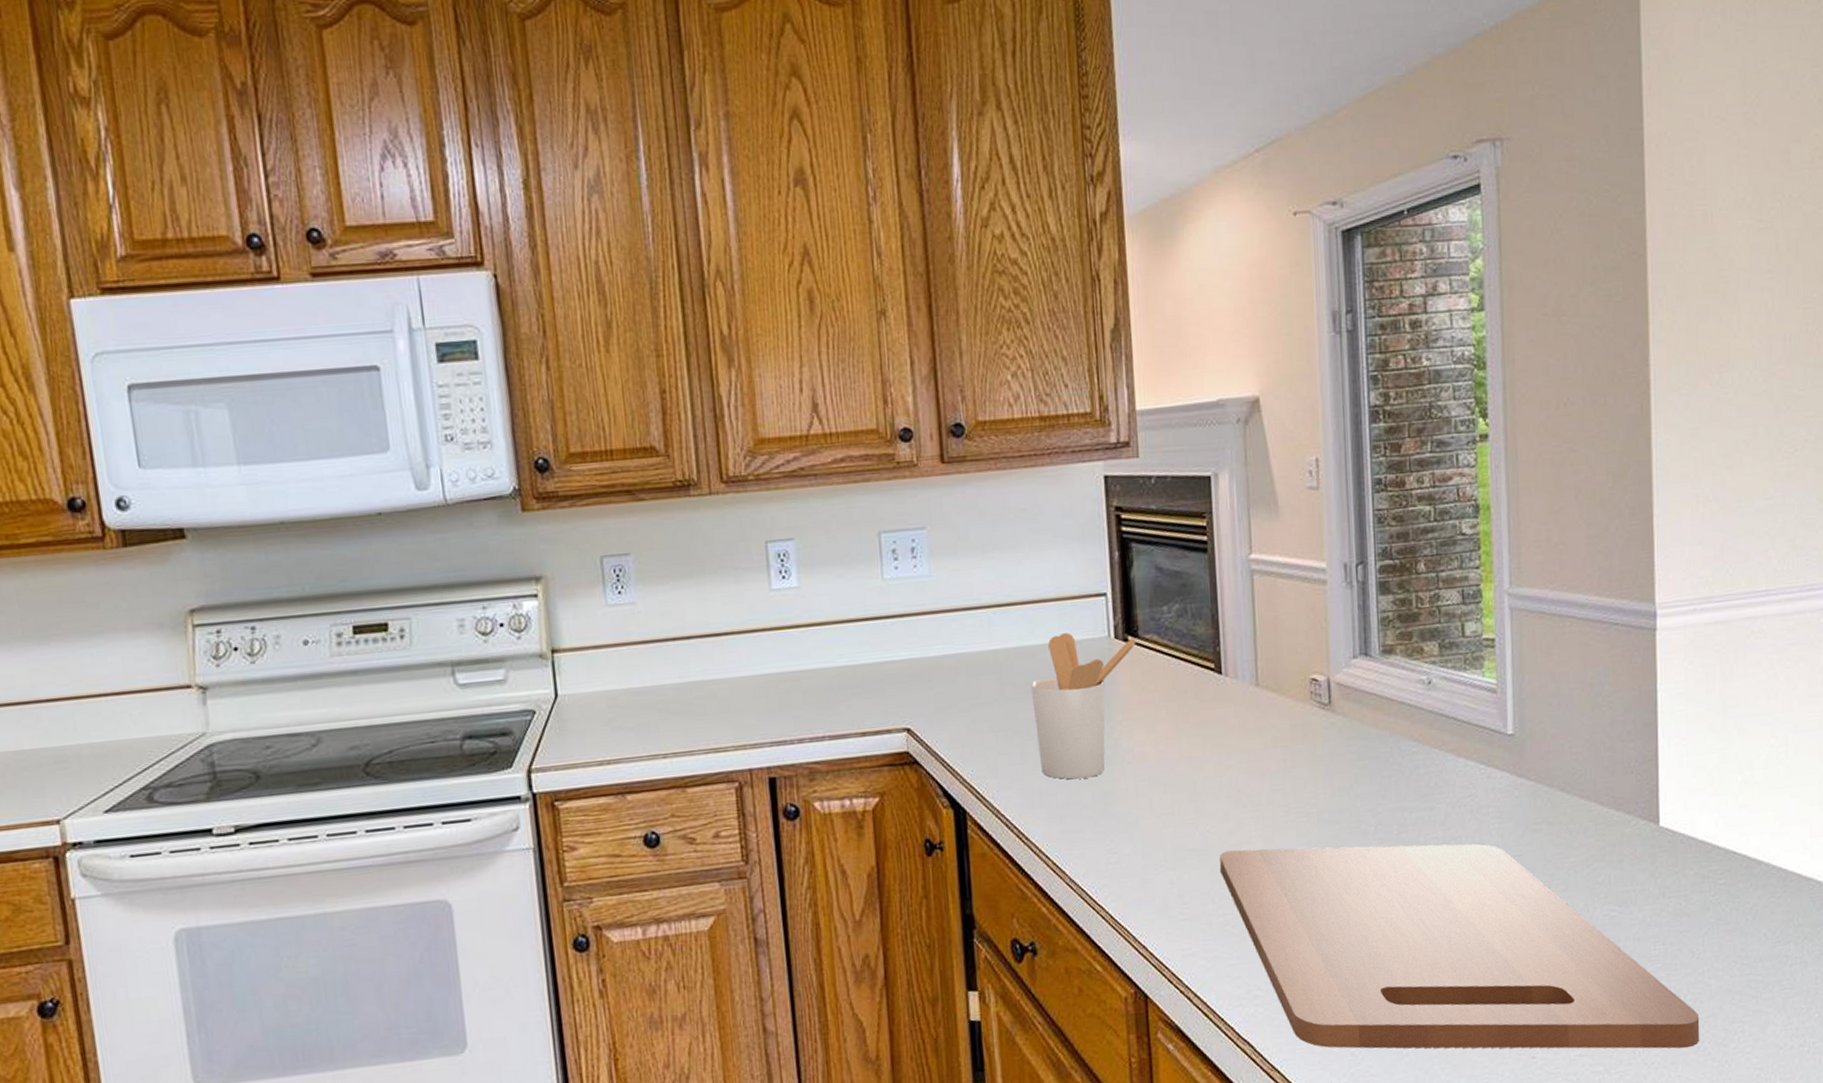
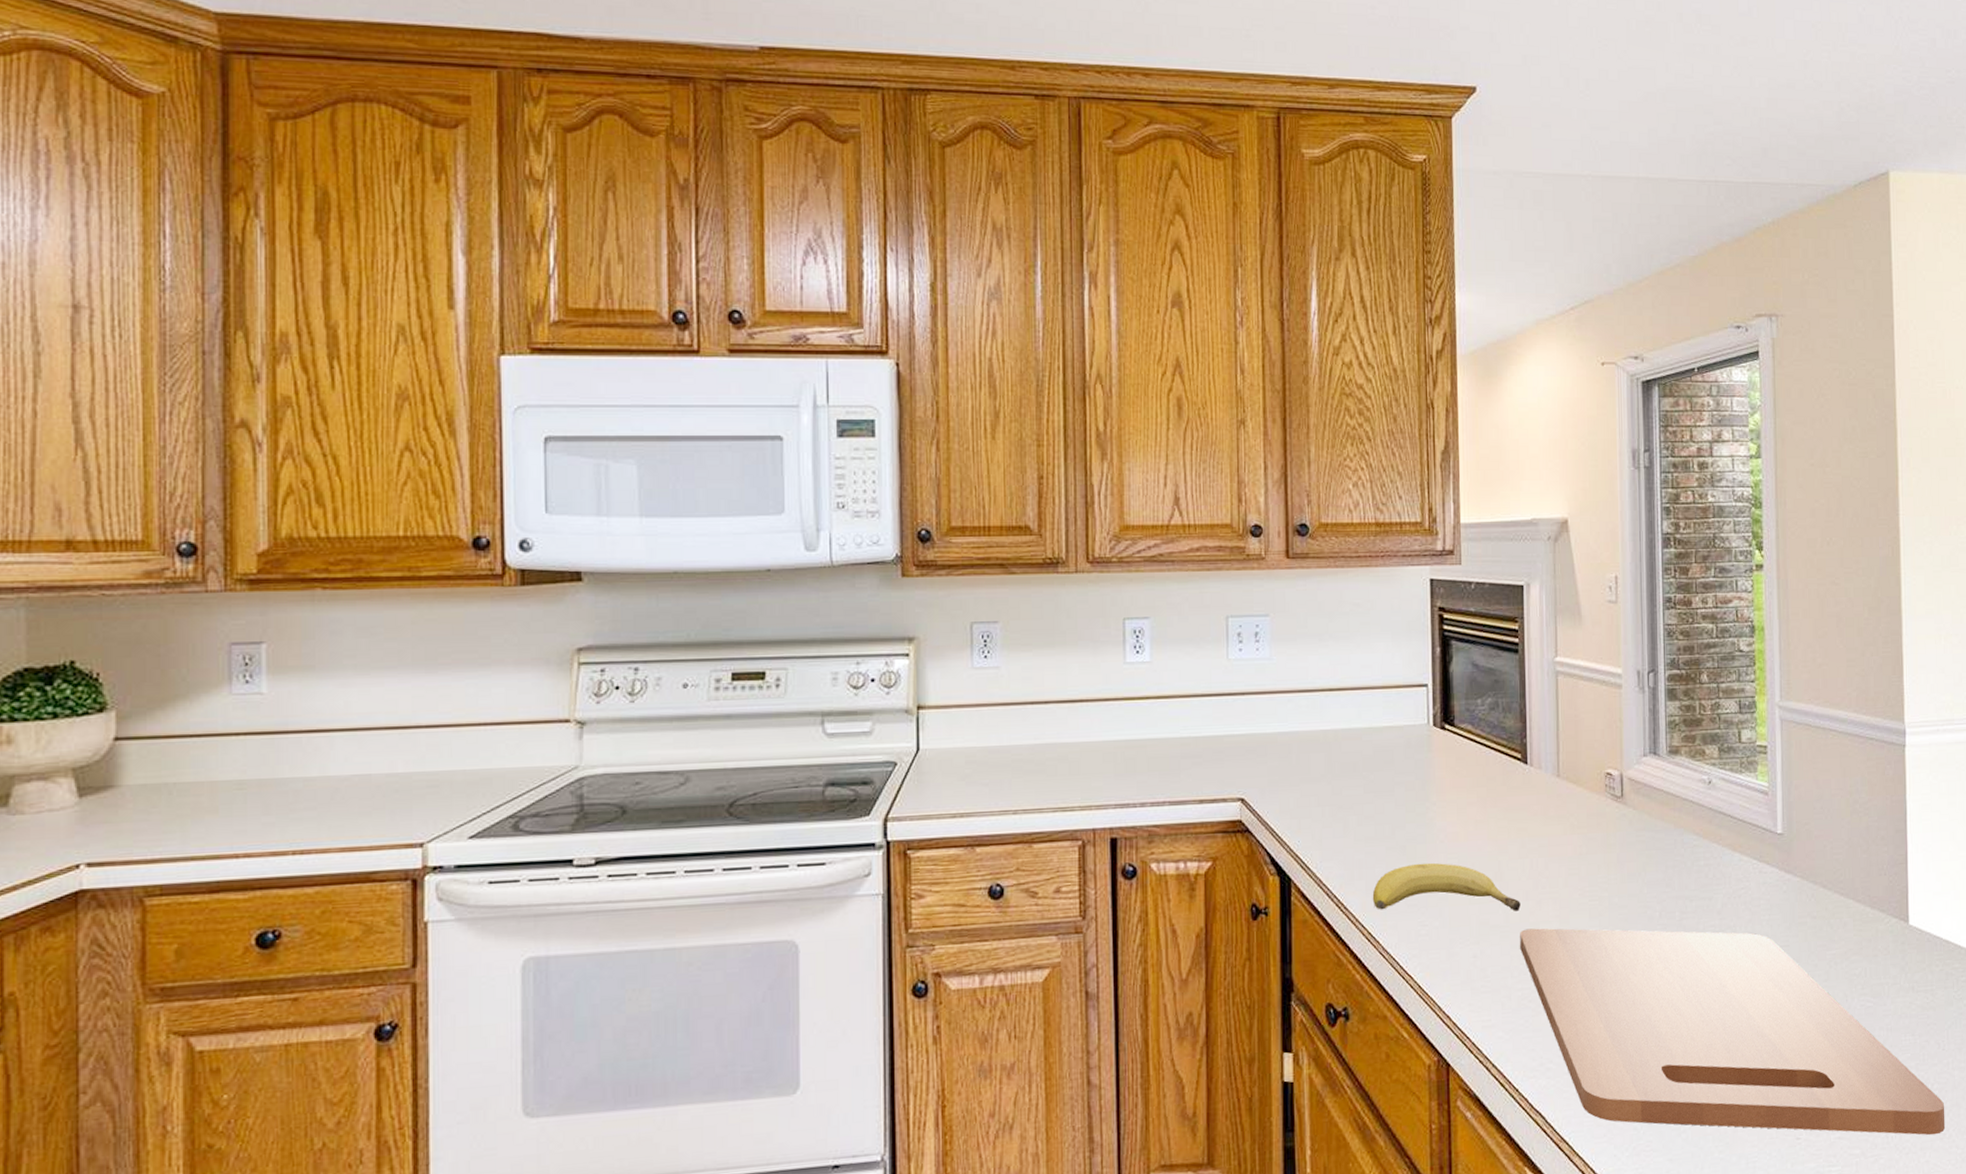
utensil holder: present [1031,633,1136,780] -> none [1356,718,1452,855]
fruit: none [1055,785,1220,839] -> present [1372,862,1521,911]

